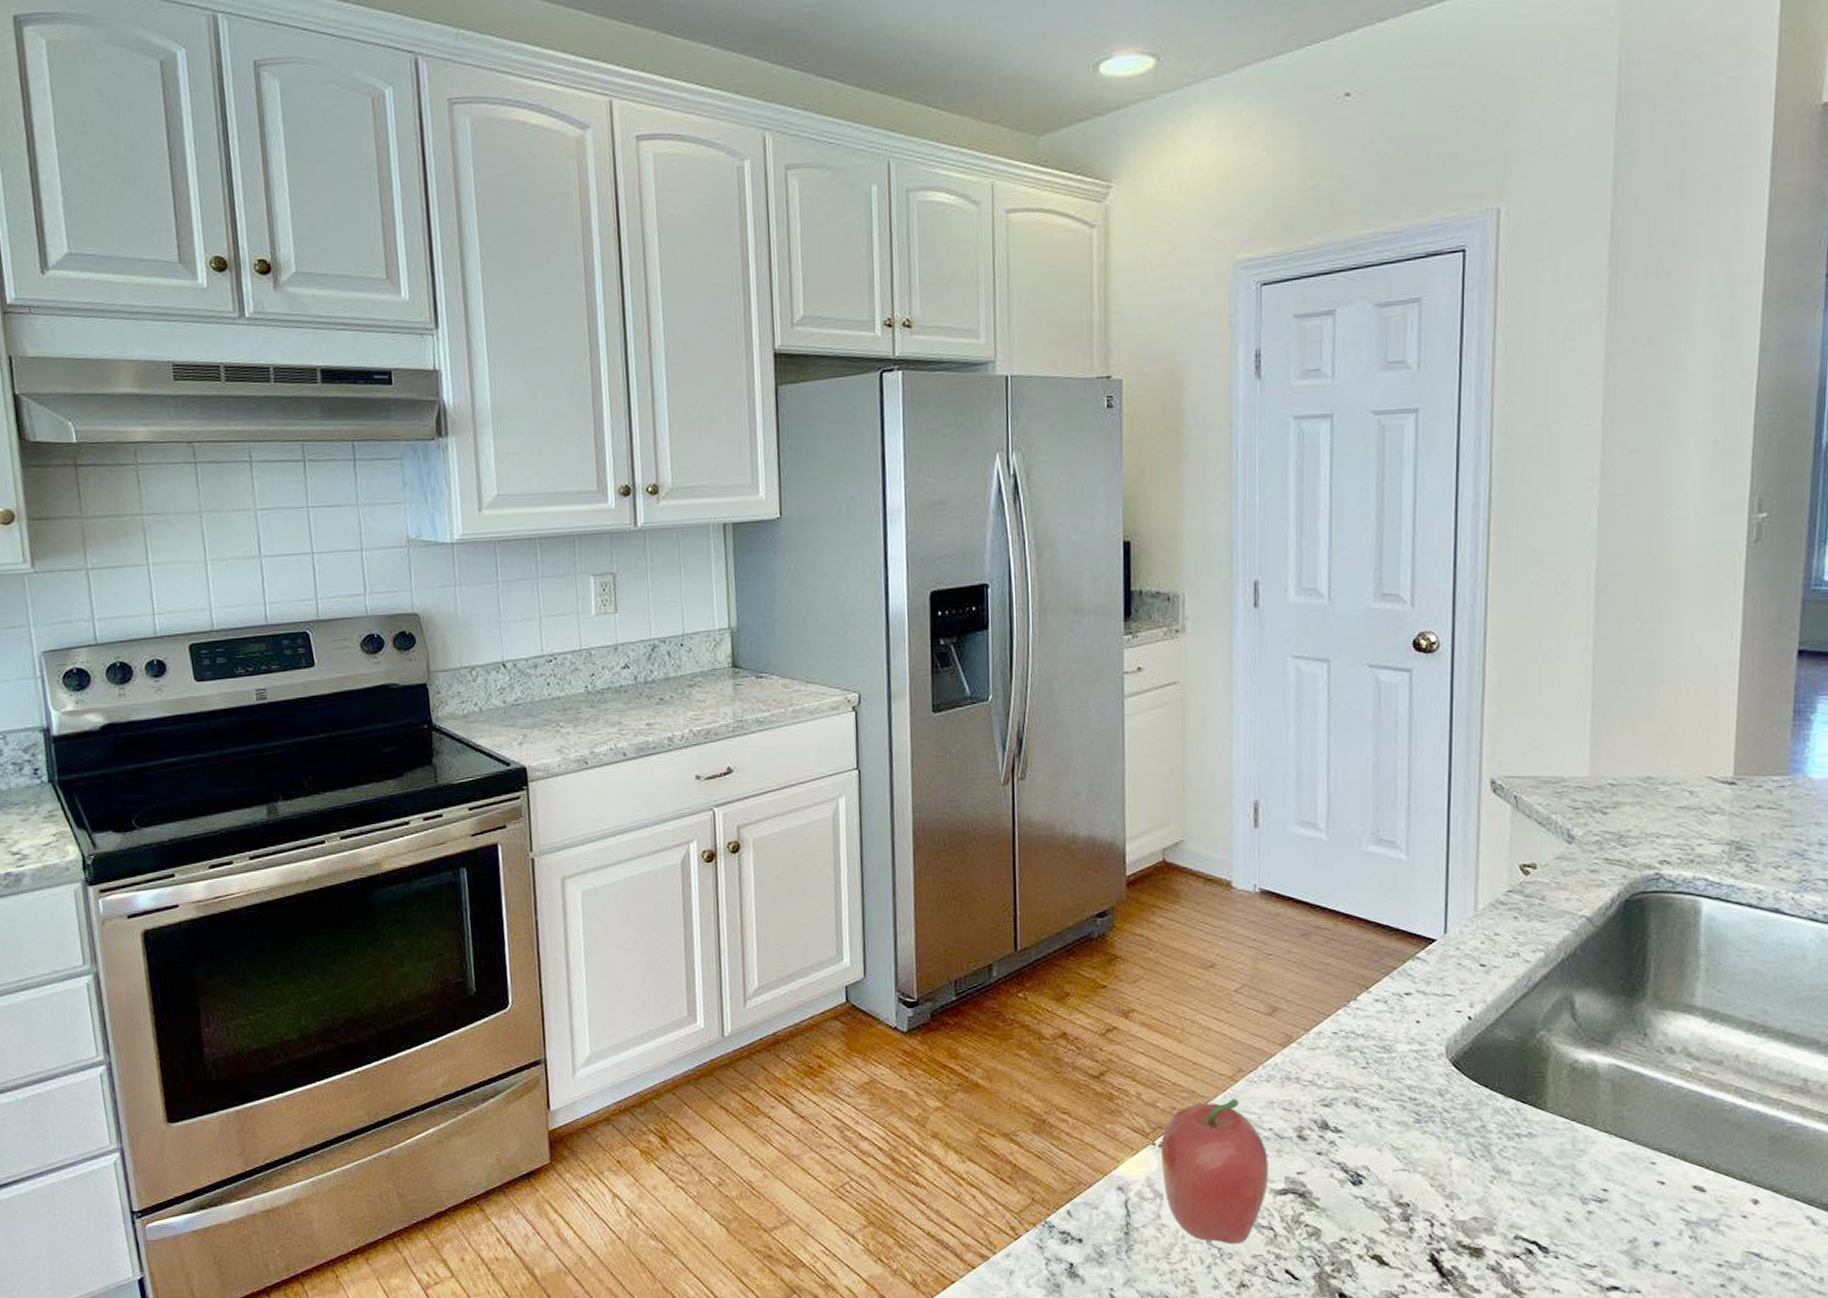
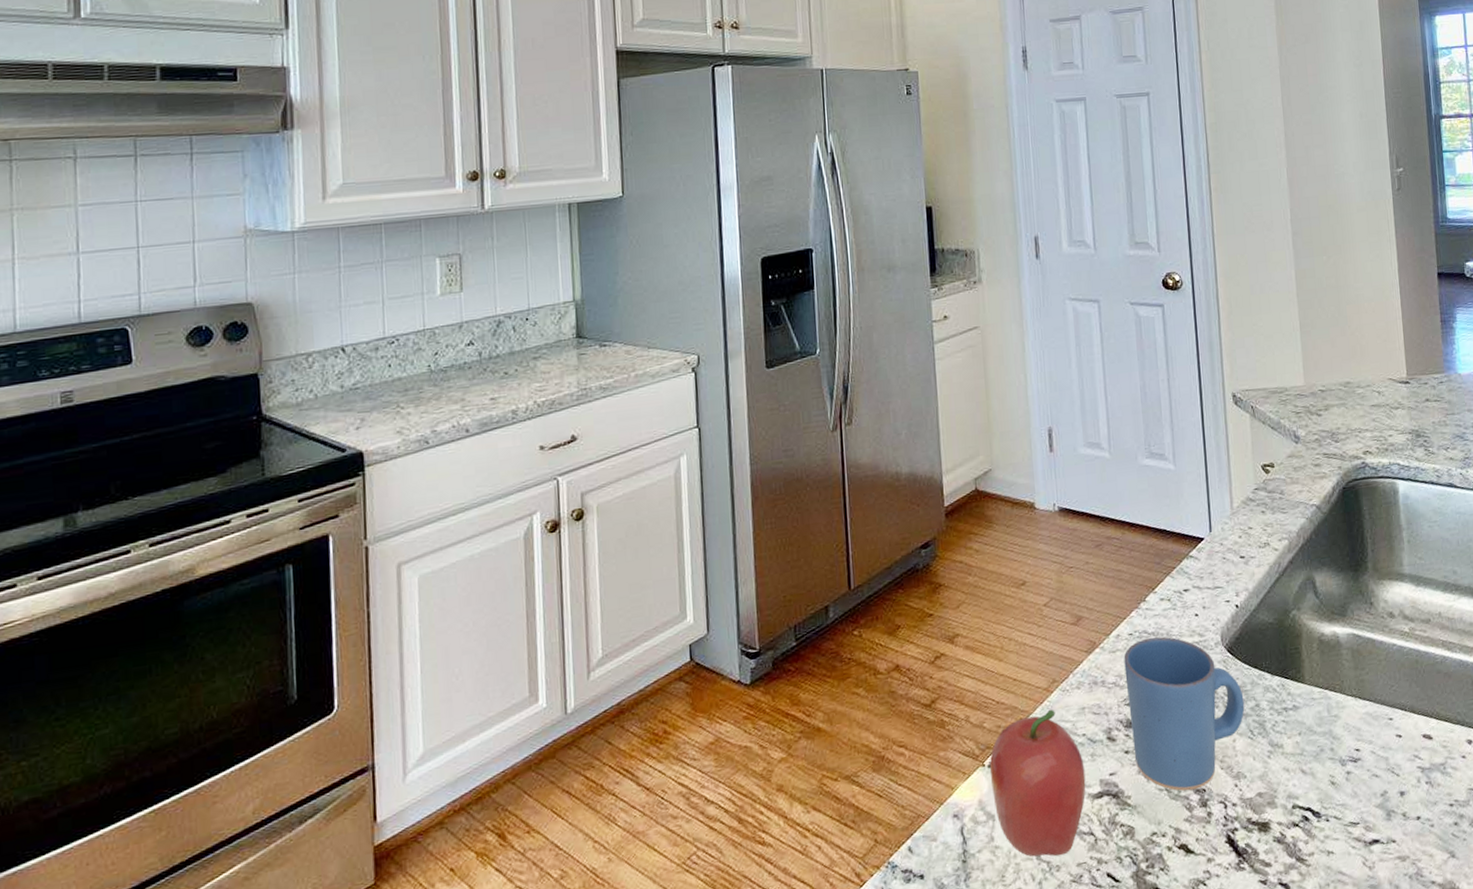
mug: none [1324,1040,1467,1203] -> present [1124,636,1245,791]

